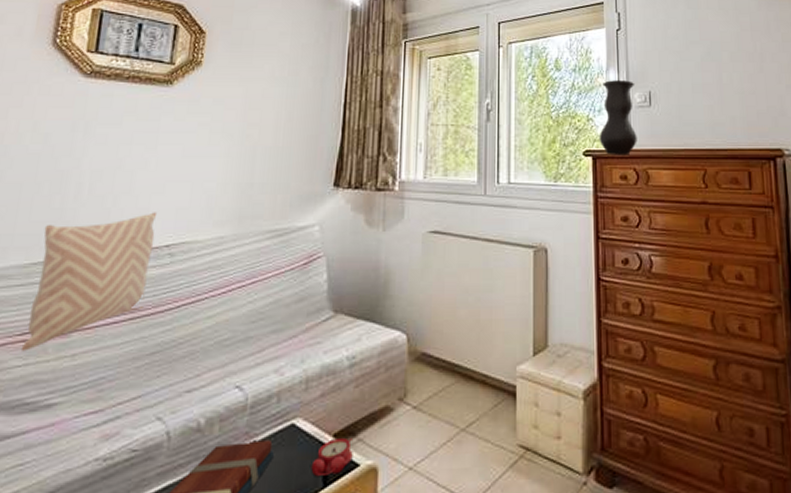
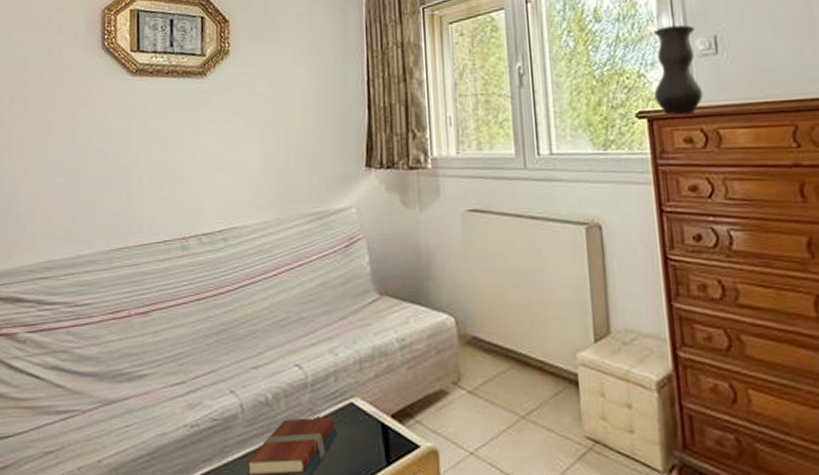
pillow: present [20,212,158,351] -> none [113,200,209,328]
alarm clock: present [311,437,353,477] -> none [373,418,413,456]

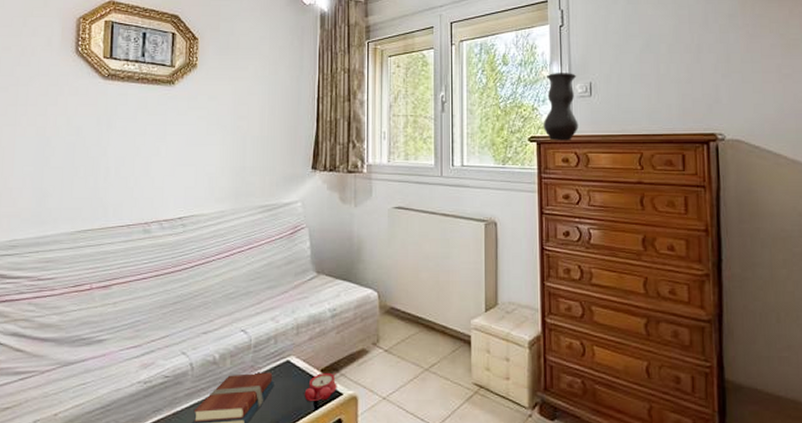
alarm clock: none [373,418,413,456] -> present [304,372,337,402]

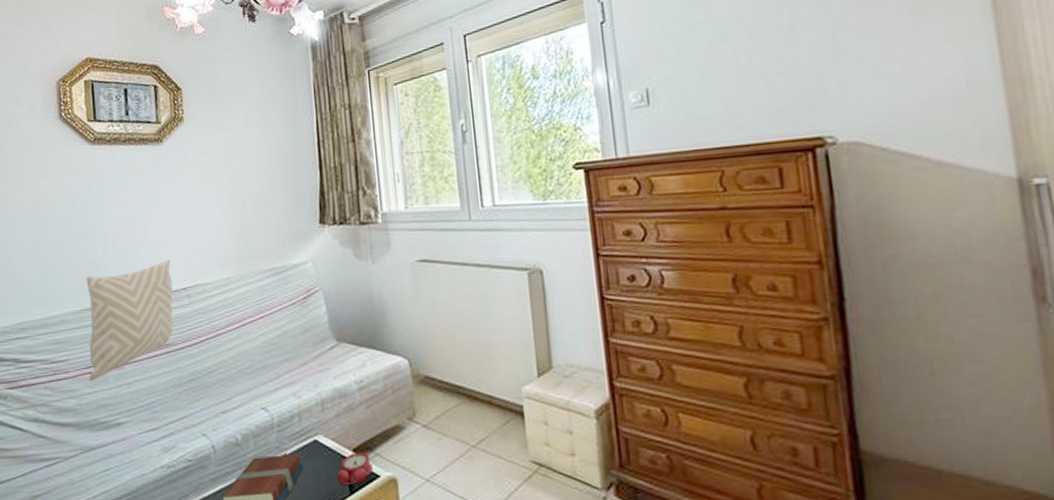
pillow: none [75,191,170,299] -> present [86,260,176,381]
vase: present [543,73,578,141] -> none [589,79,636,166]

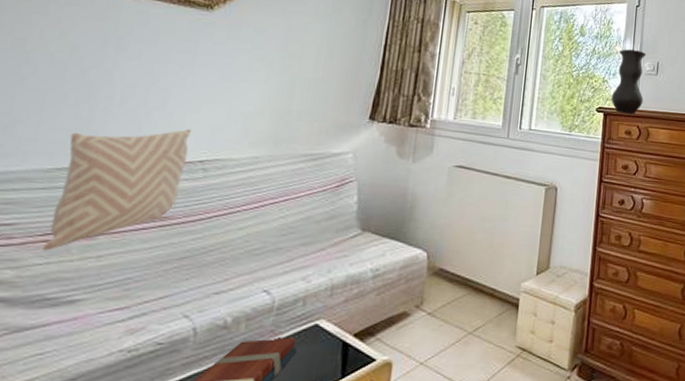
alarm clock: present [337,452,373,486] -> none [331,336,371,370]
vase: none [589,79,636,166] -> present [611,49,647,115]

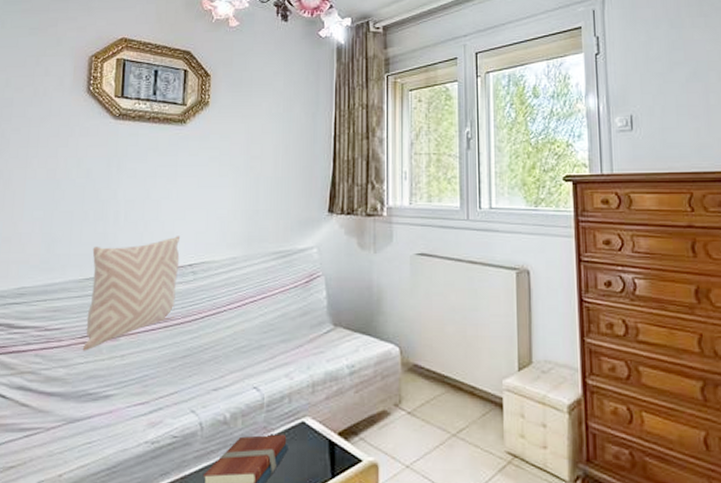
vase: present [611,49,647,115] -> none [579,105,619,180]

